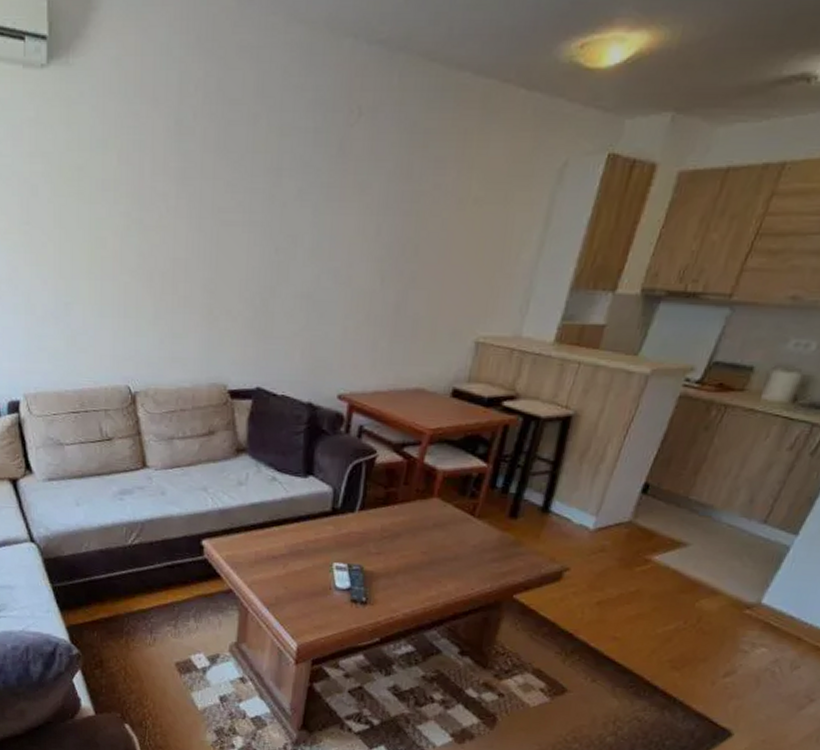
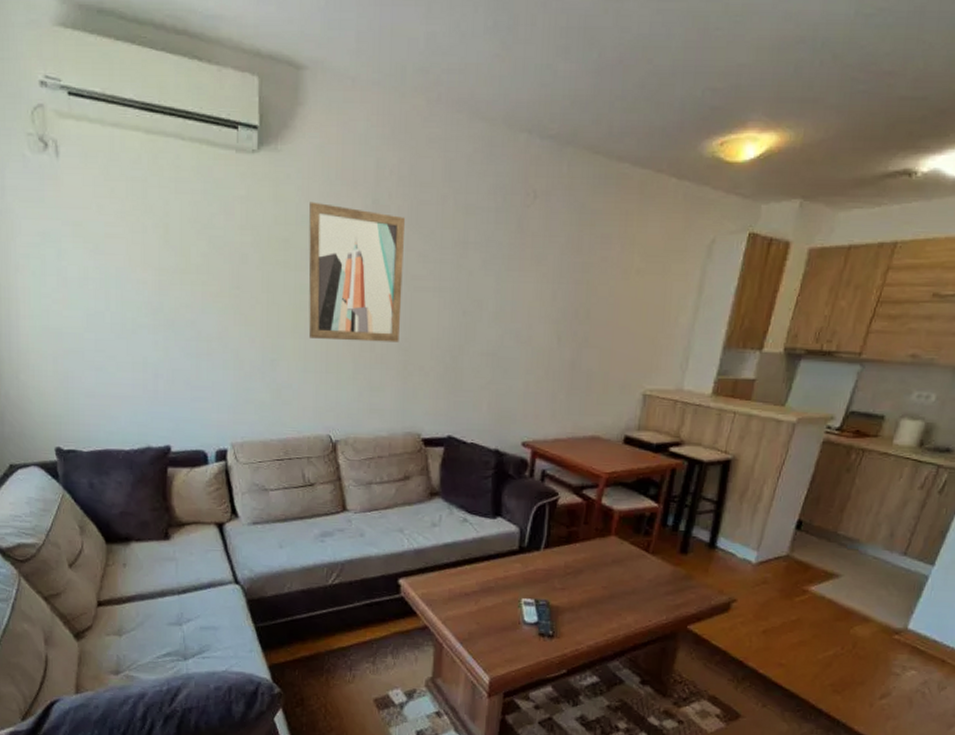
wall art: none [104,124,213,284] -> present [308,201,406,342]

